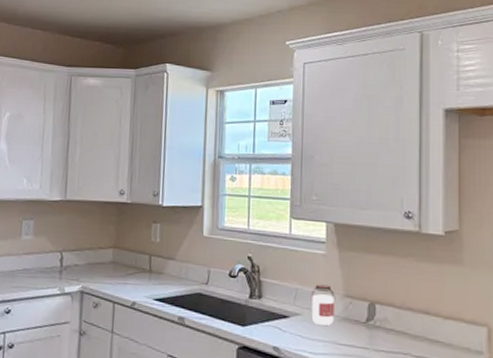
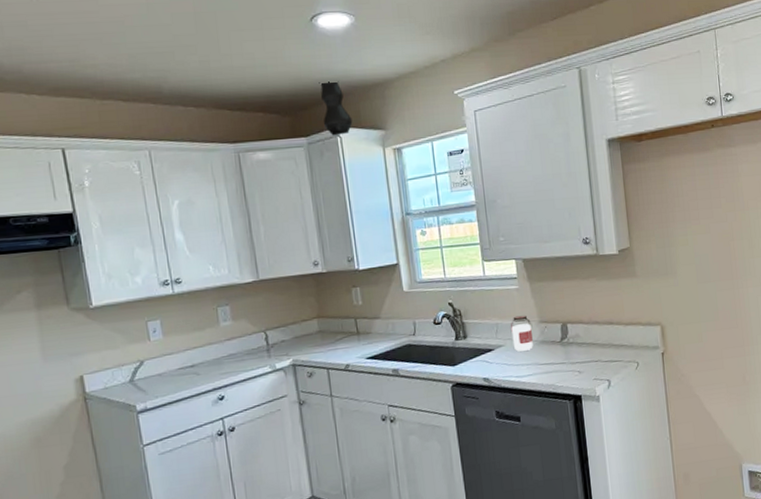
vase: none [153,20,182,71] -> present [319,81,353,136]

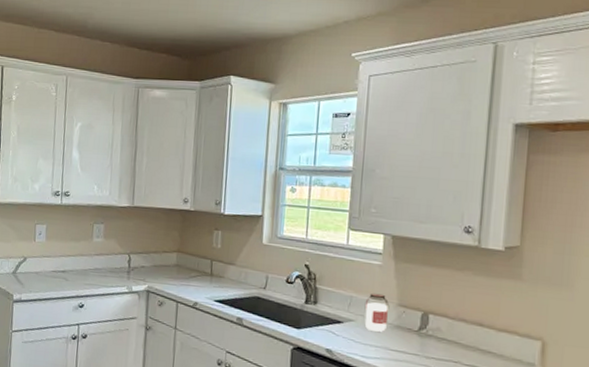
vase: present [319,81,353,136] -> none [218,31,246,84]

